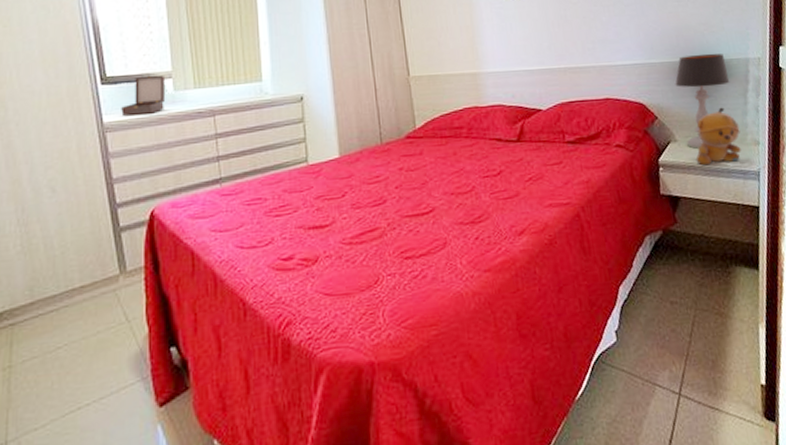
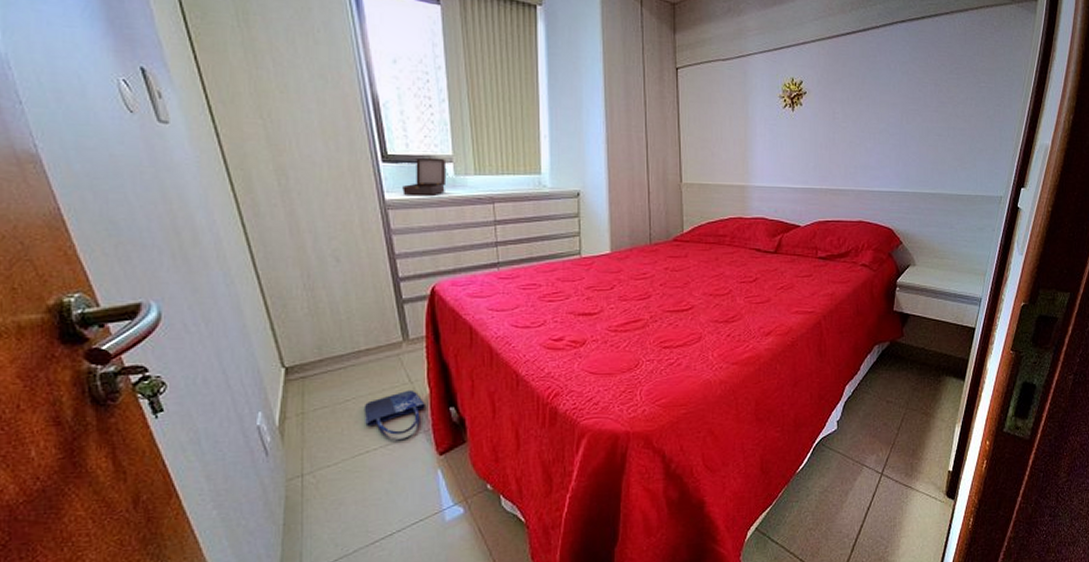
shopping bag: none [76,329,144,394] -> present [364,389,425,442]
table lamp: present [675,54,730,149] -> none [923,188,972,274]
stuffed bear: present [695,107,742,166] -> none [929,239,972,289]

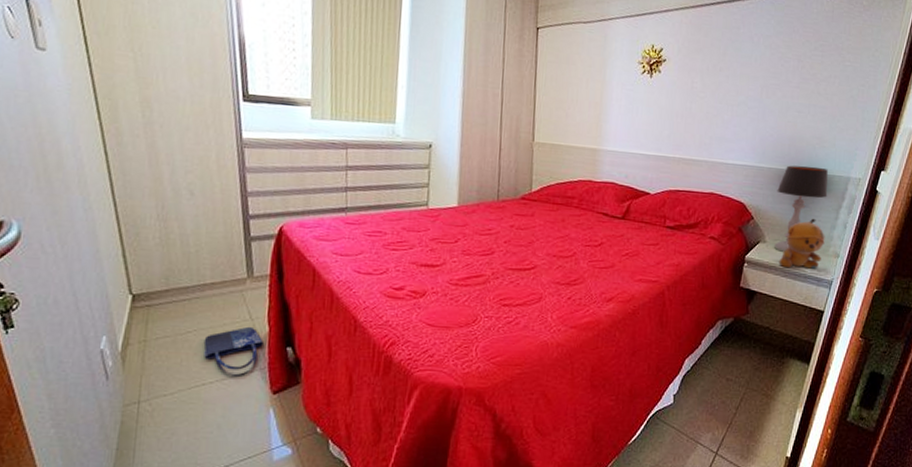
jewelry box: present [403,157,447,195] -> none [260,99,305,137]
table lamp: none [923,188,972,274] -> present [774,165,828,252]
stuffed bear: none [929,239,972,289] -> present [778,218,825,269]

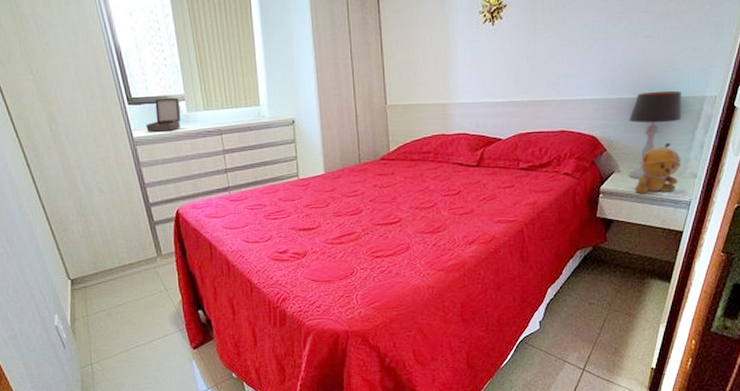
shopping bag: present [203,326,264,378] -> none [132,296,179,339]
jewelry box: none [260,99,305,137] -> present [146,97,182,132]

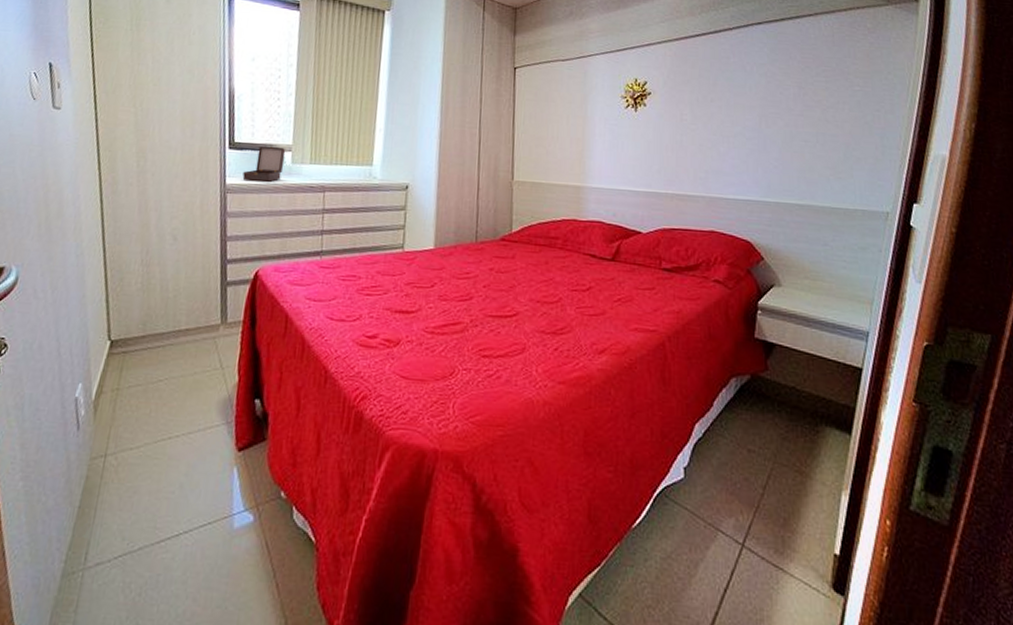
table lamp: present [629,91,682,179] -> none [788,199,851,297]
stuffed bear: present [634,142,681,194] -> none [799,258,854,318]

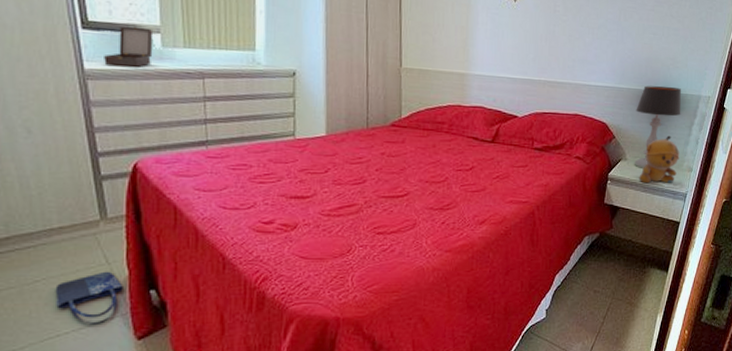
shopping bag: none [172,375,232,432] -> present [55,271,123,326]
table lamp: none [788,199,851,297] -> present [635,85,681,168]
stuffed bear: none [799,258,854,318] -> present [639,135,680,184]

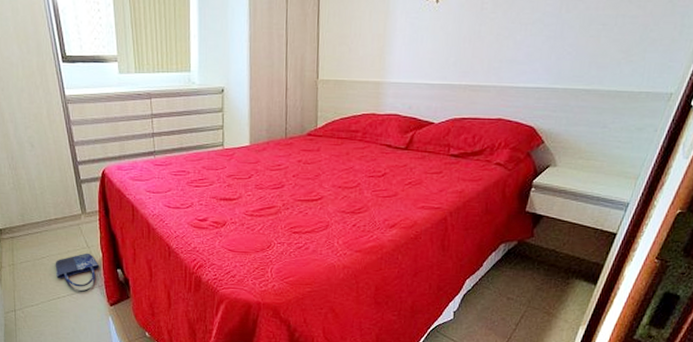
jewelry box: present [104,26,154,67] -> none [78,57,113,91]
table lamp: present [635,85,681,168] -> none [565,84,634,175]
stuffed bear: present [639,135,680,184] -> none [569,139,625,192]

